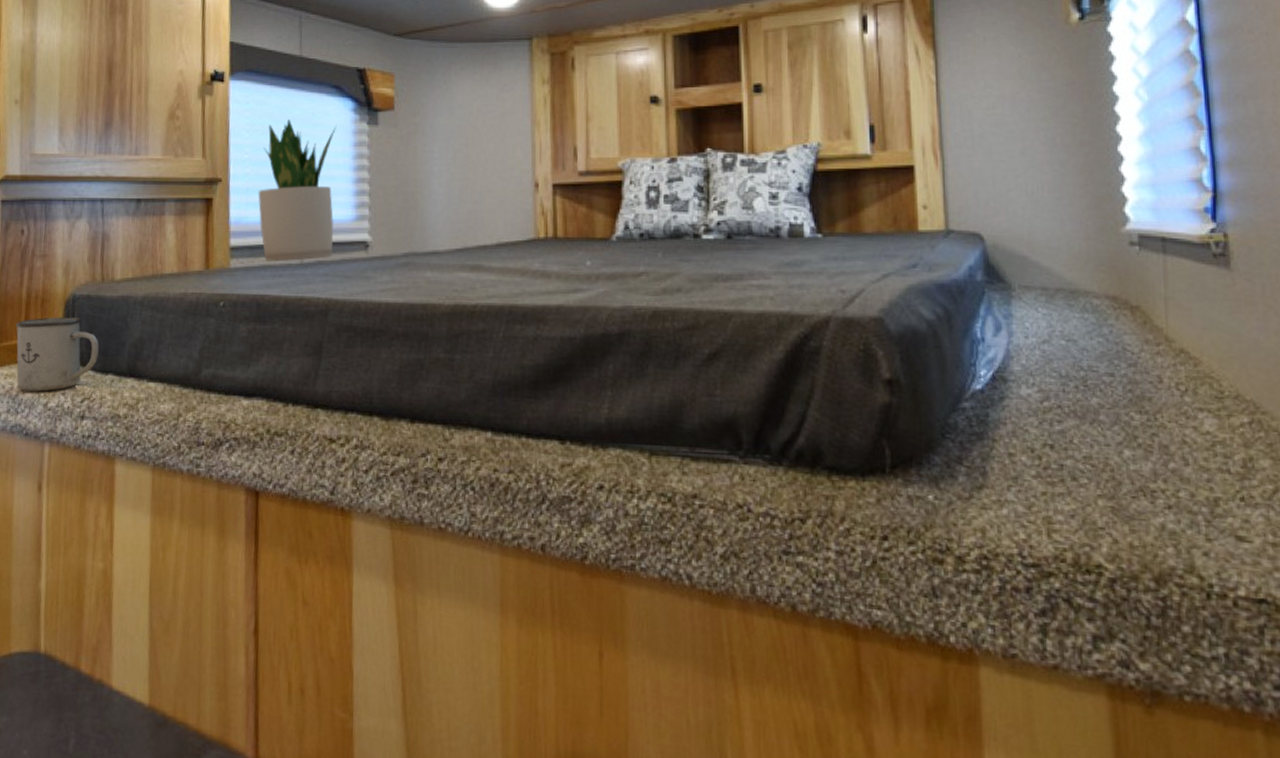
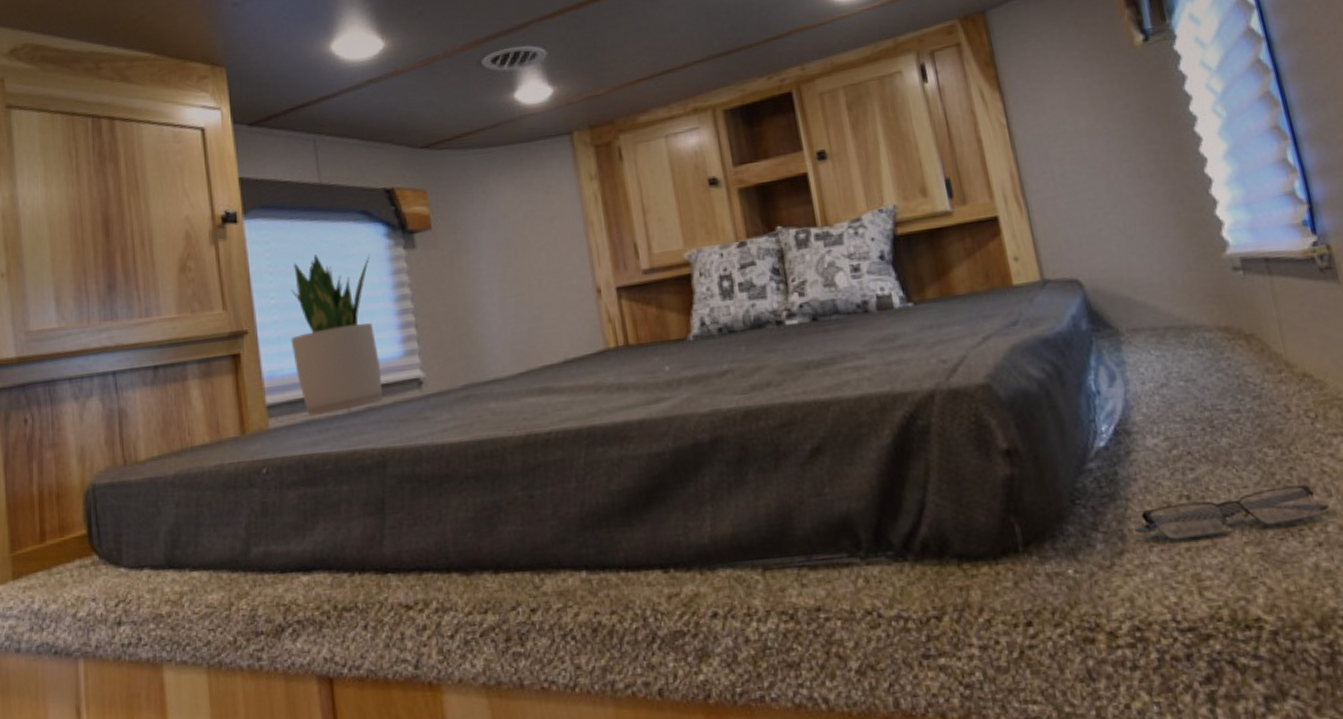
mug: present [16,317,100,392] -> none [30,509,131,603]
glasses: none [995,449,1185,484] -> present [1133,484,1330,540]

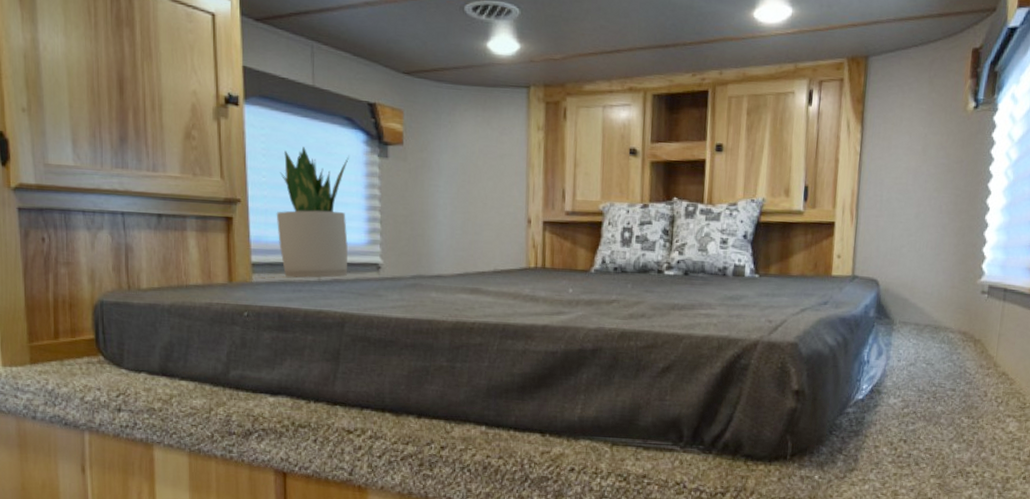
glasses: present [1133,484,1330,540] -> none [864,443,991,468]

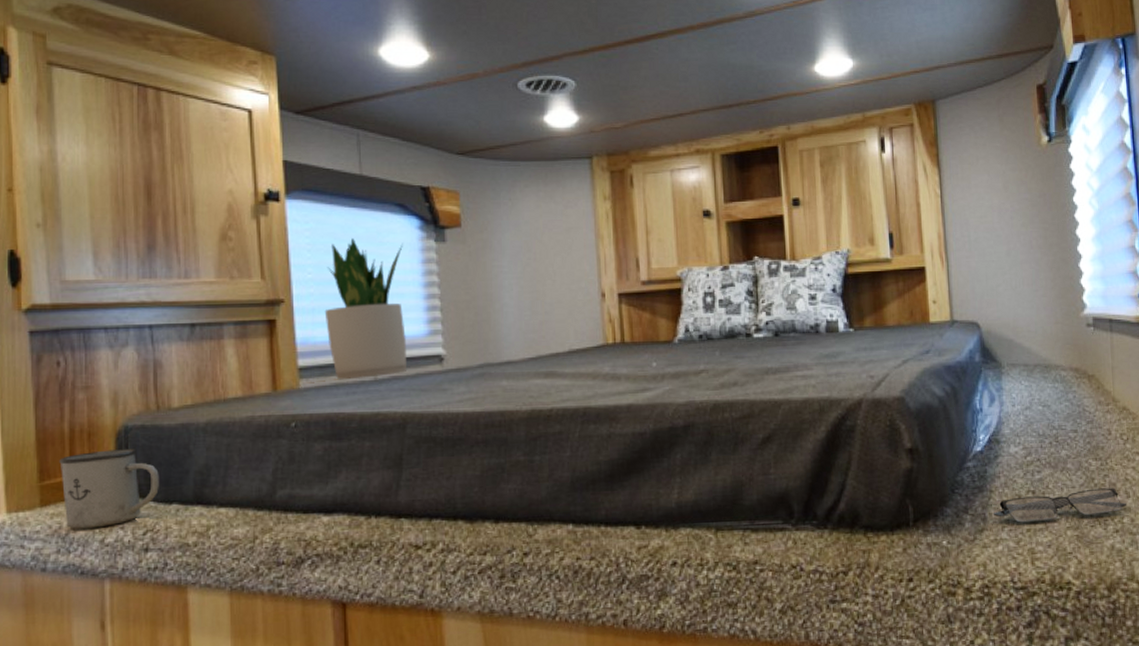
mug: none [45,320,131,387] -> present [59,449,160,529]
glasses: none [864,443,991,468] -> present [992,488,1127,523]

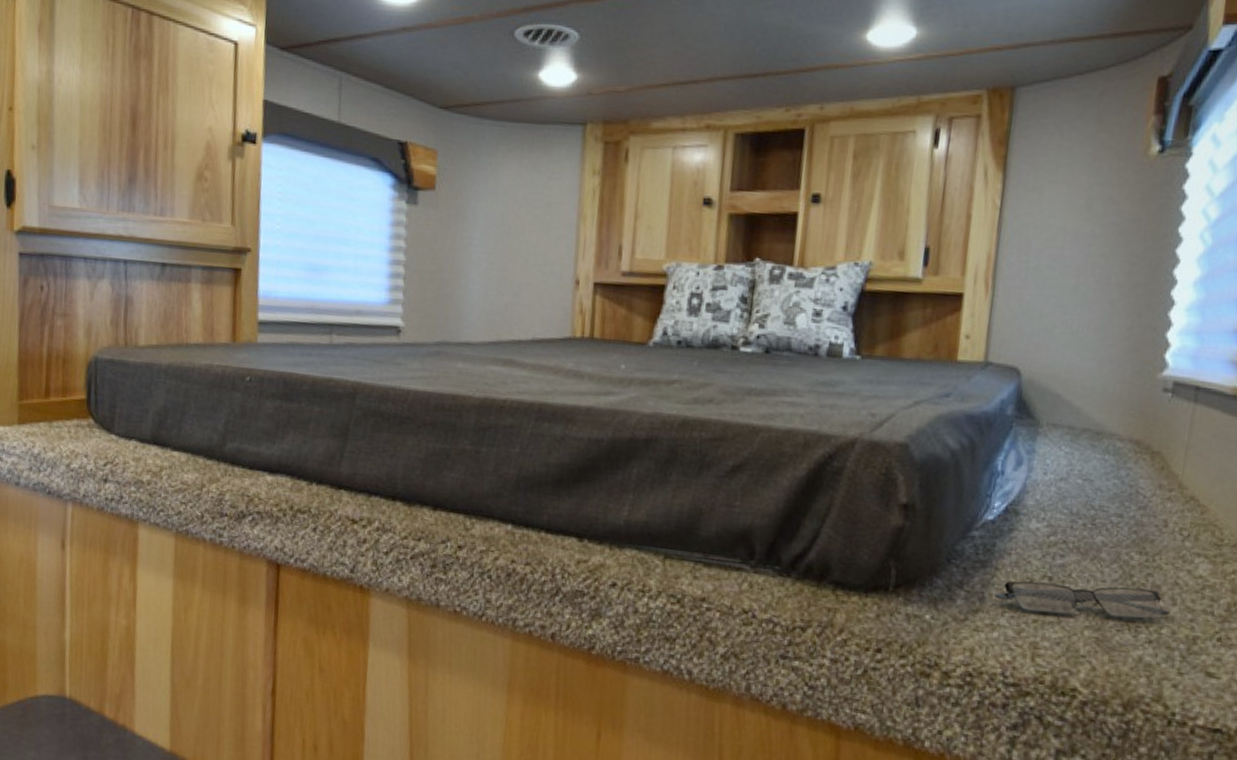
mug: present [59,449,160,529] -> none [37,378,123,453]
planter: present [324,238,408,380] -> none [288,191,373,341]

